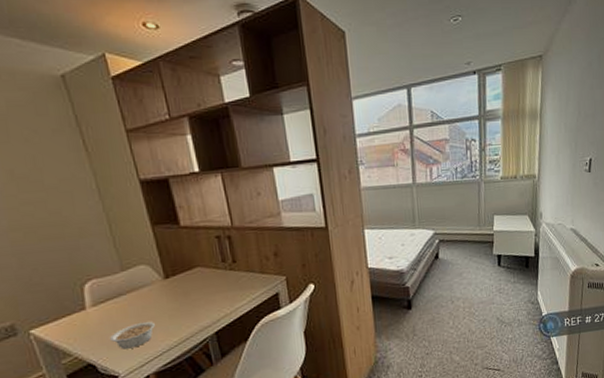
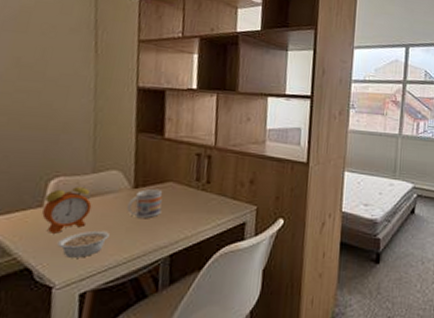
alarm clock: none [85,280,131,331] -> present [42,180,92,234]
mug: none [163,276,197,306] -> present [127,189,163,219]

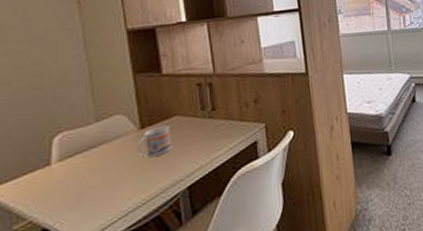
alarm clock: present [42,180,92,234] -> none [51,132,101,190]
legume: present [57,230,110,258] -> none [73,176,123,210]

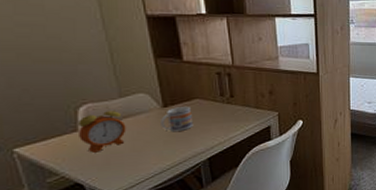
alarm clock: none [51,132,101,190] -> present [78,105,126,153]

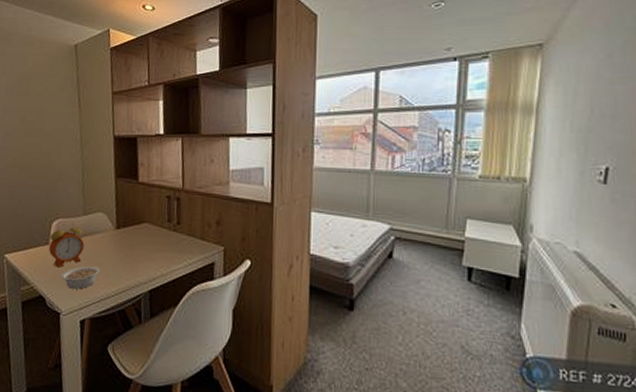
legume: none [102,145,149,171] -> present [61,266,100,289]
mug: present [161,107,194,133] -> none [112,230,140,257]

